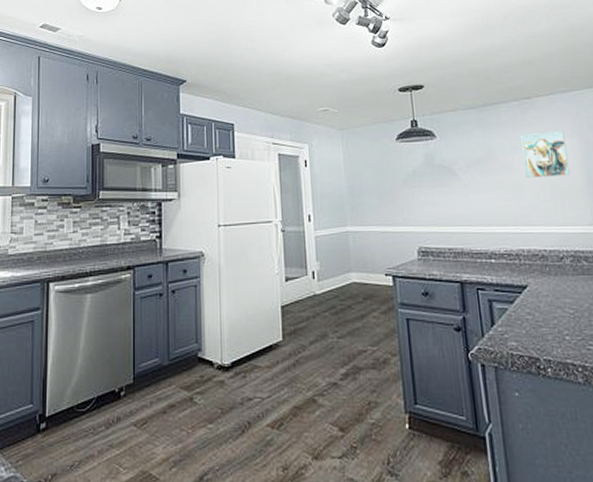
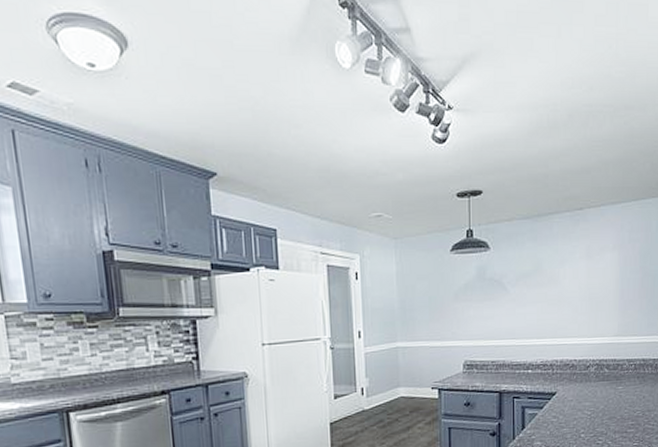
wall art: present [519,131,570,177] -> none [567,244,607,291]

